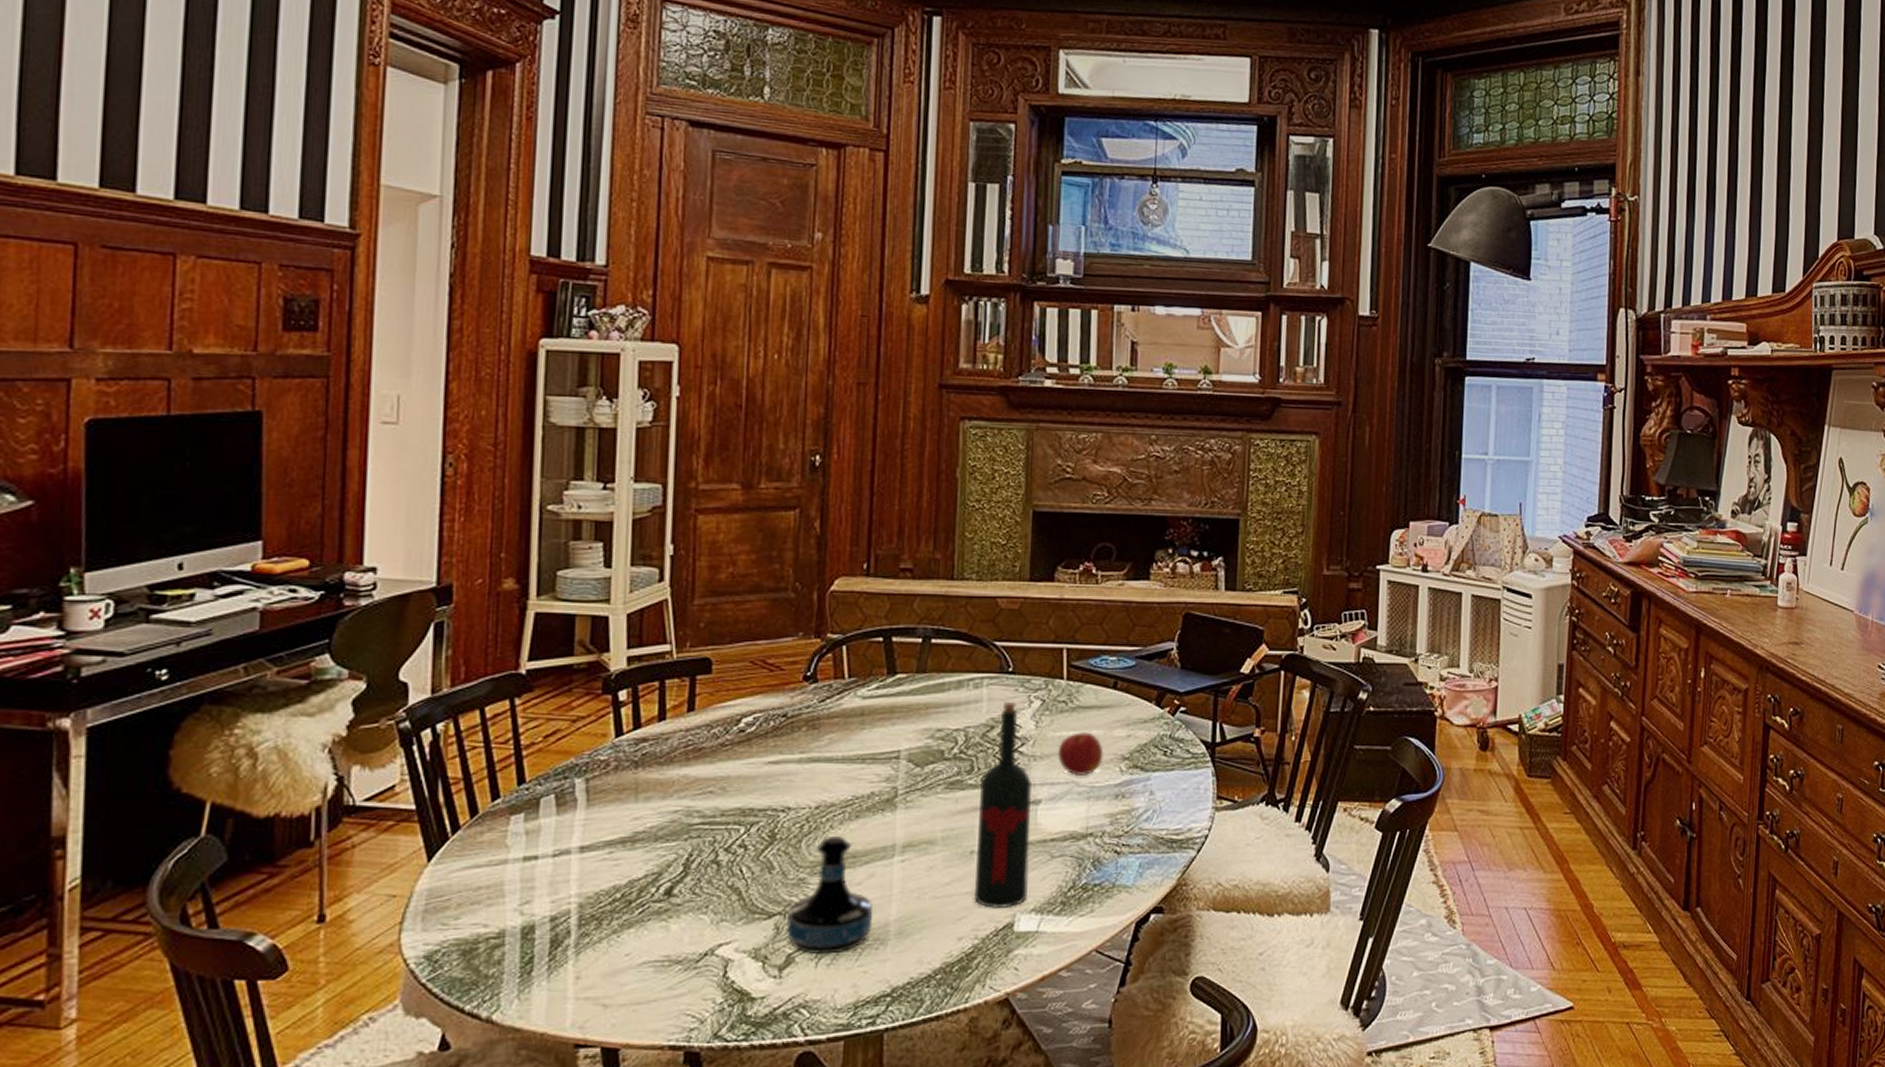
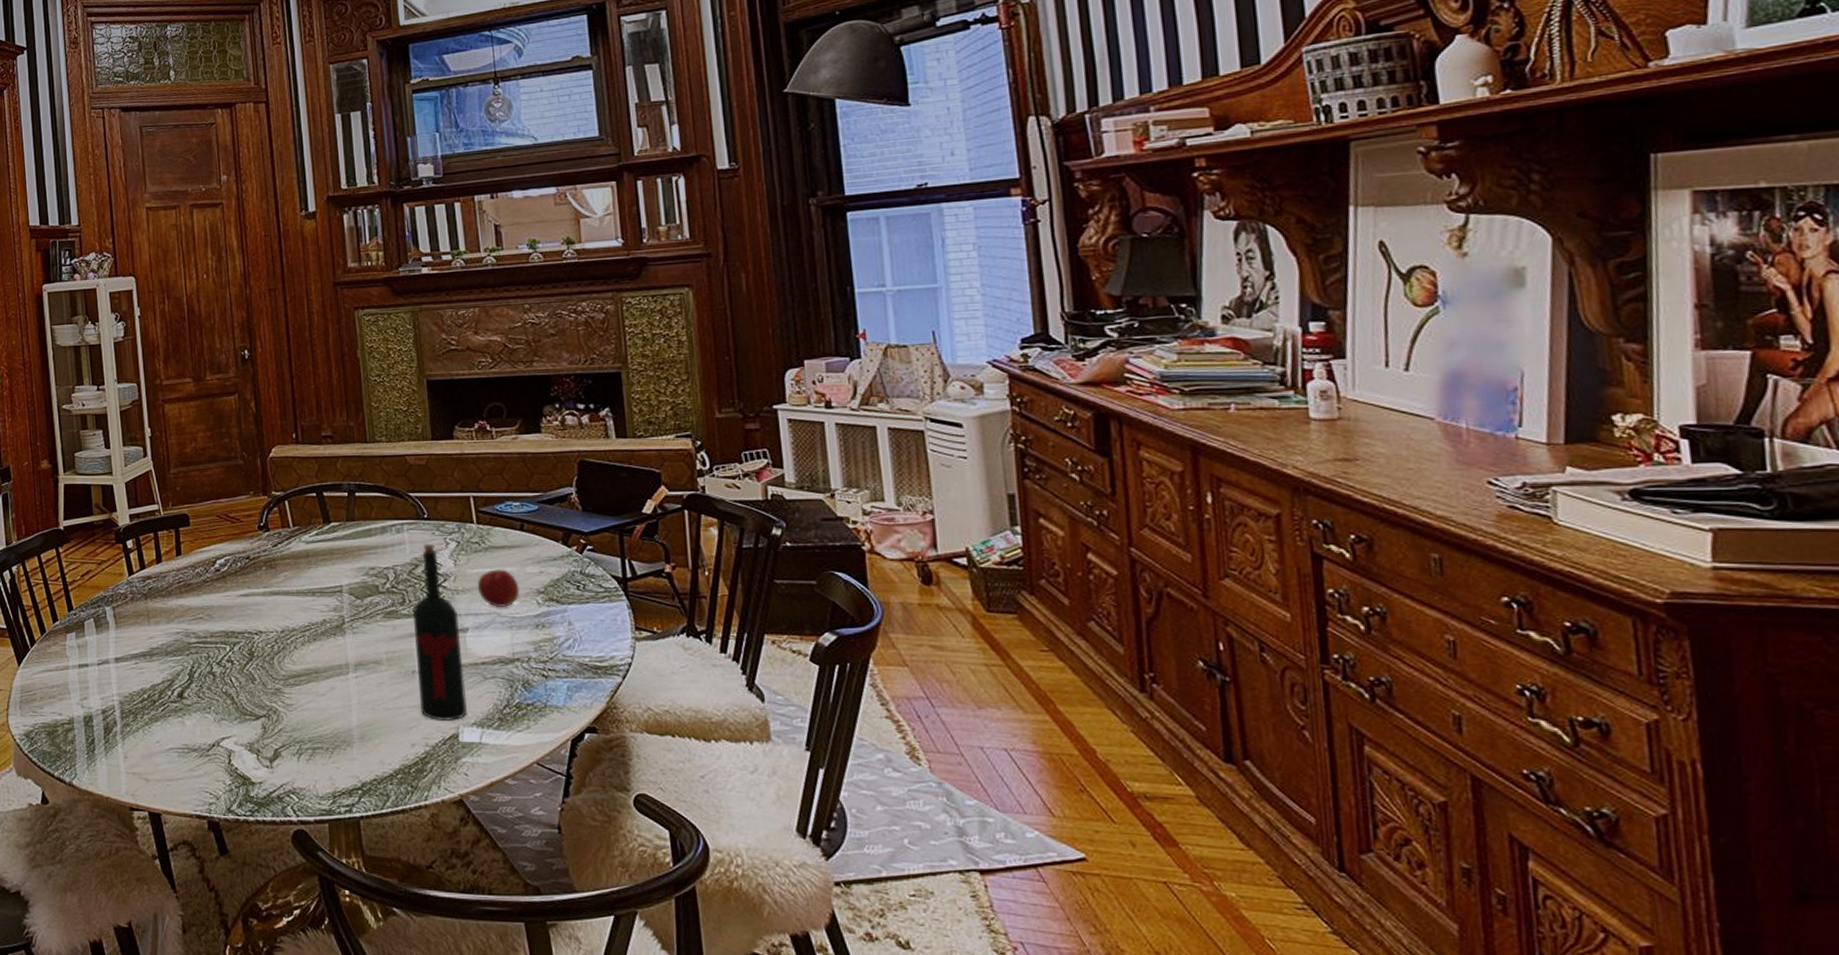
tequila bottle: present [786,836,873,955] -> none [270,655,339,752]

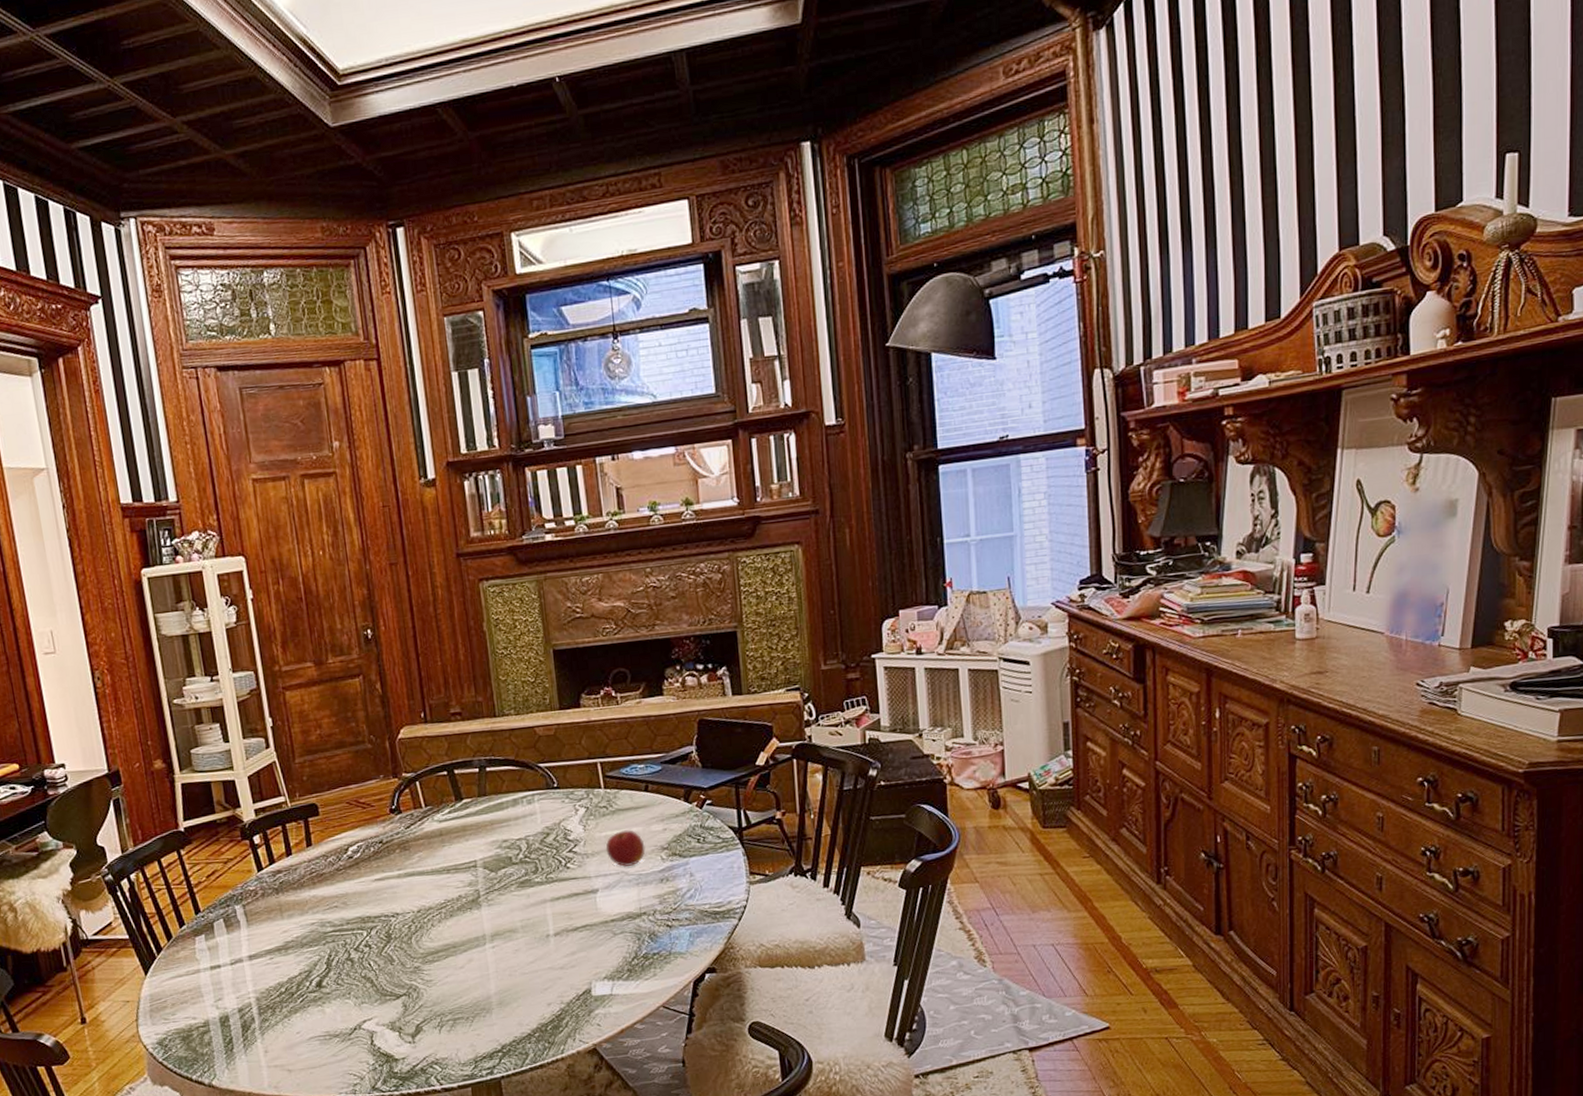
wine bottle: present [413,543,467,721] -> none [546,811,599,979]

